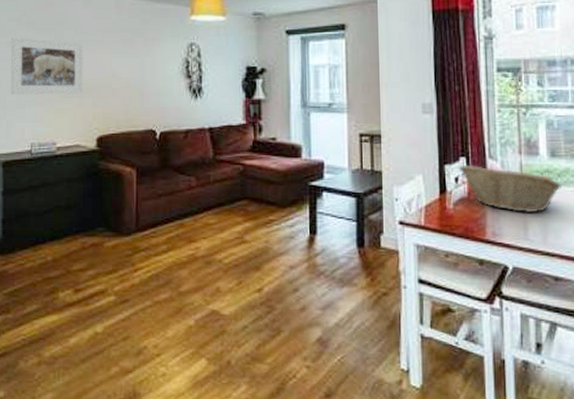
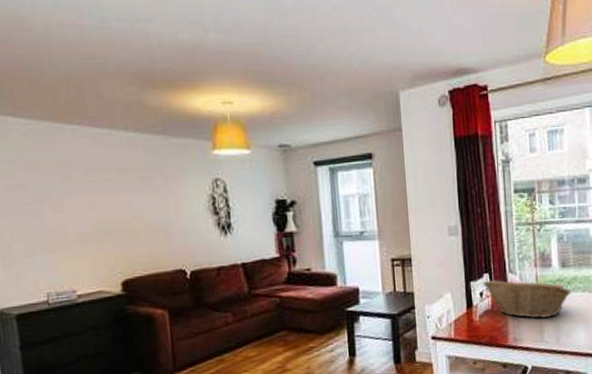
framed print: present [10,37,83,95] -> none [10,180,101,243]

